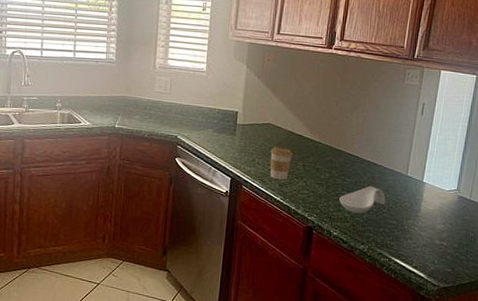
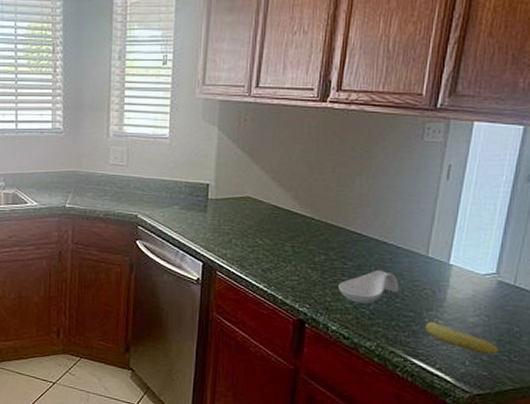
coffee cup: present [270,146,292,181] -> none [250,223,278,265]
fruit: none [405,228,460,255] -> present [425,321,500,355]

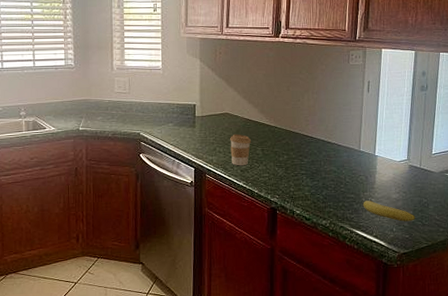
coffee cup: none [250,223,278,265] -> present [230,134,251,166]
spoon rest: present [338,269,399,304] -> none [299,163,342,191]

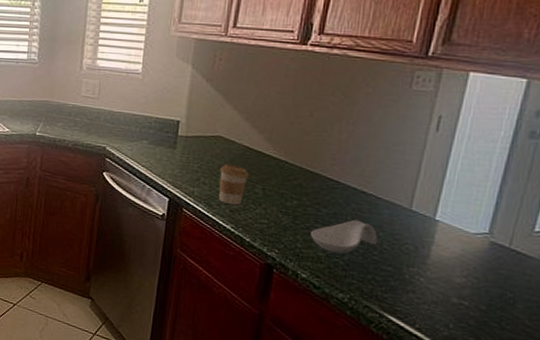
spoon rest: none [299,163,342,191] -> present [311,219,378,254]
fruit: present [363,199,416,222] -> none [404,278,490,320]

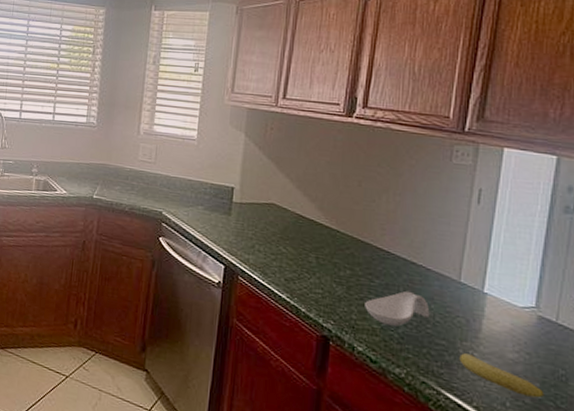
coffee cup: present [218,163,249,206] -> none [273,231,302,274]
fruit: none [404,278,490,320] -> present [459,353,544,398]

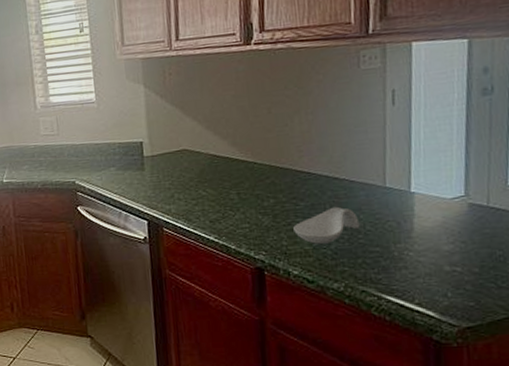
fruit: present [459,353,544,398] -> none [395,253,485,283]

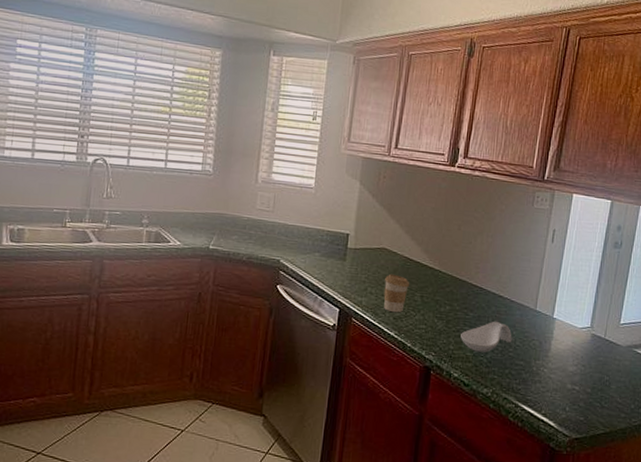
coffee cup: none [192,175,221,216] -> present [383,273,409,313]

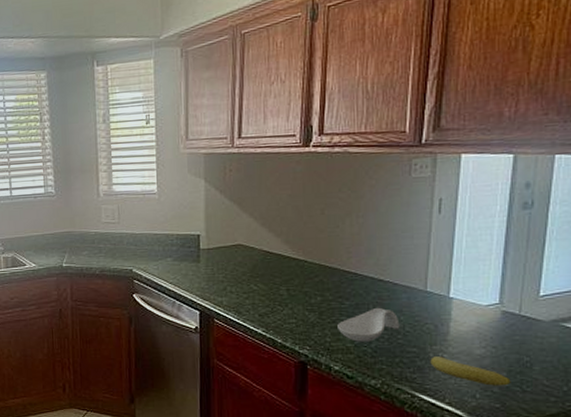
coffee cup: present [383,273,409,313] -> none [245,270,272,310]
fruit: none [533,369,594,401] -> present [430,355,511,386]

